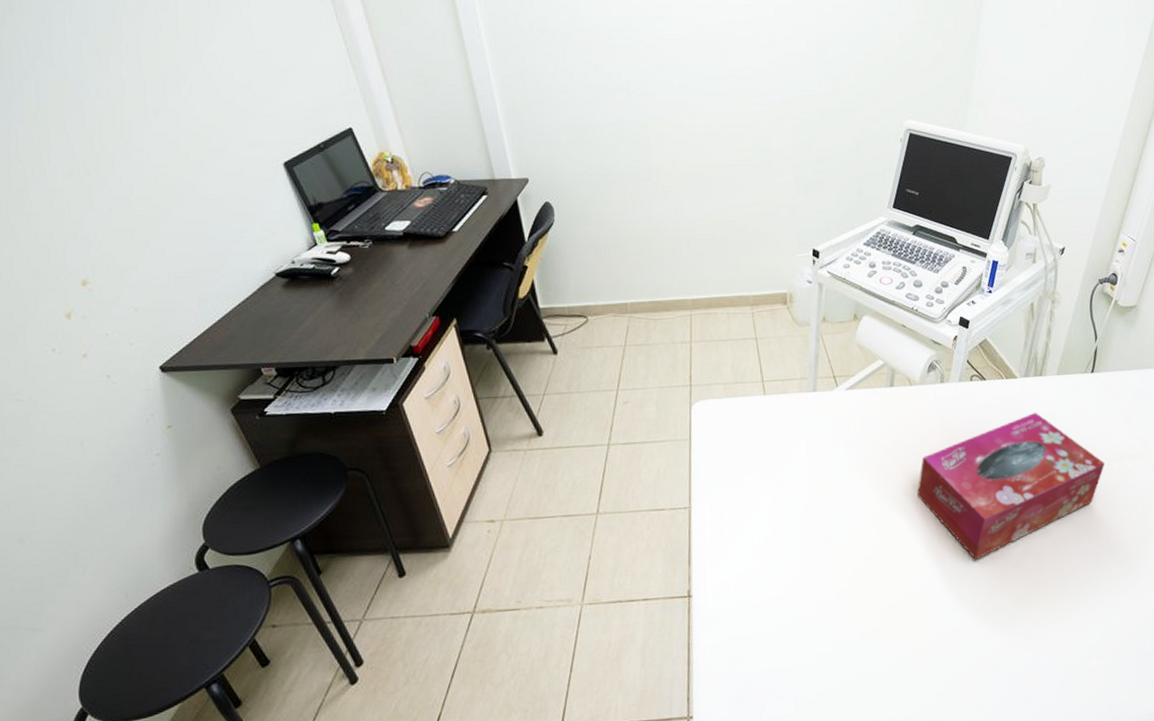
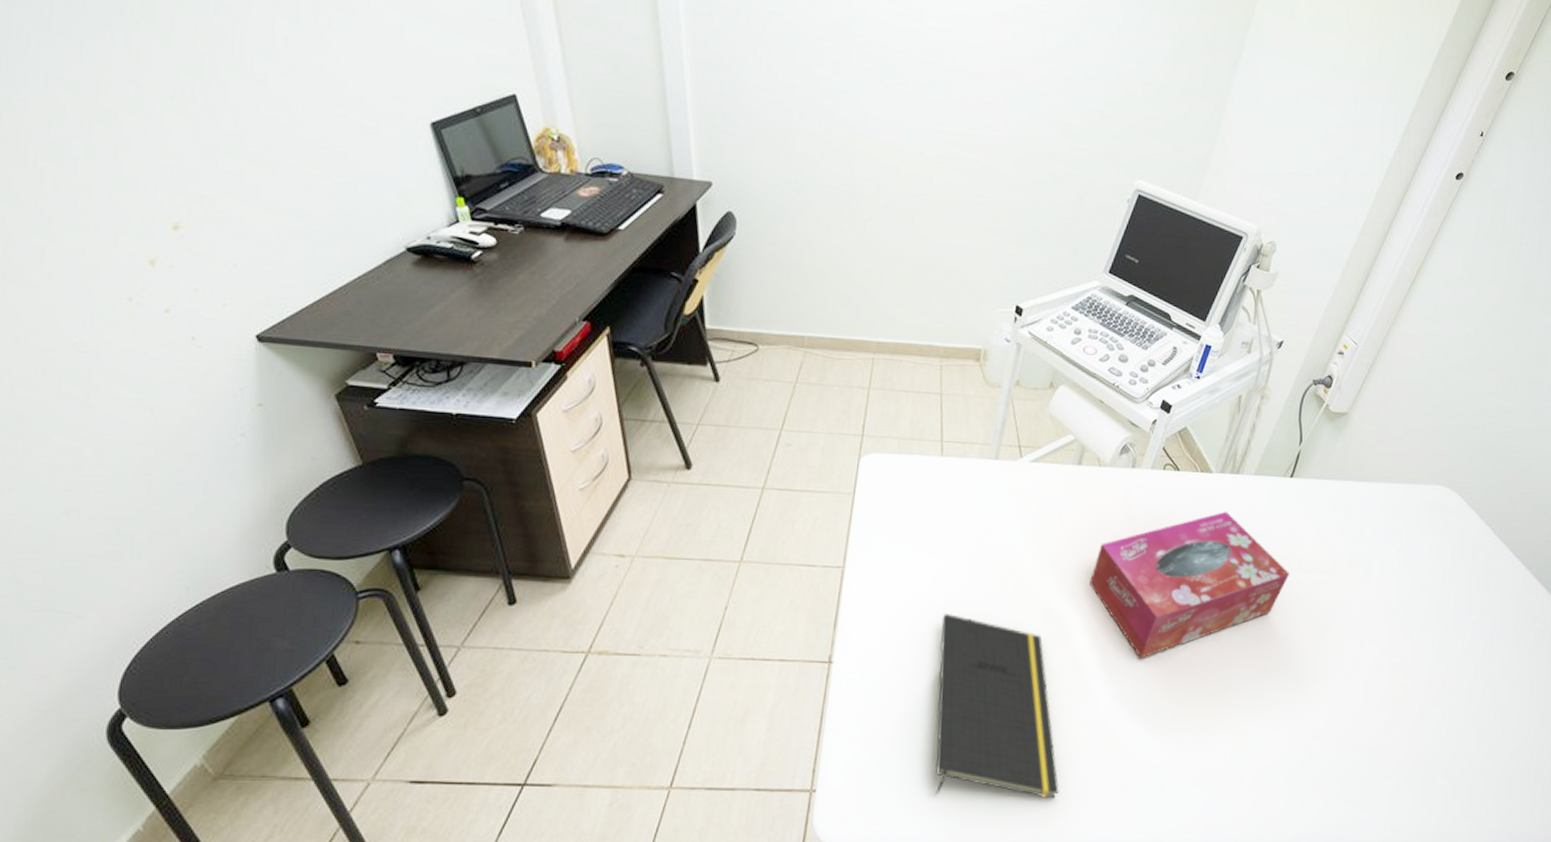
notepad: none [785,538,917,709] -> present [935,613,1059,799]

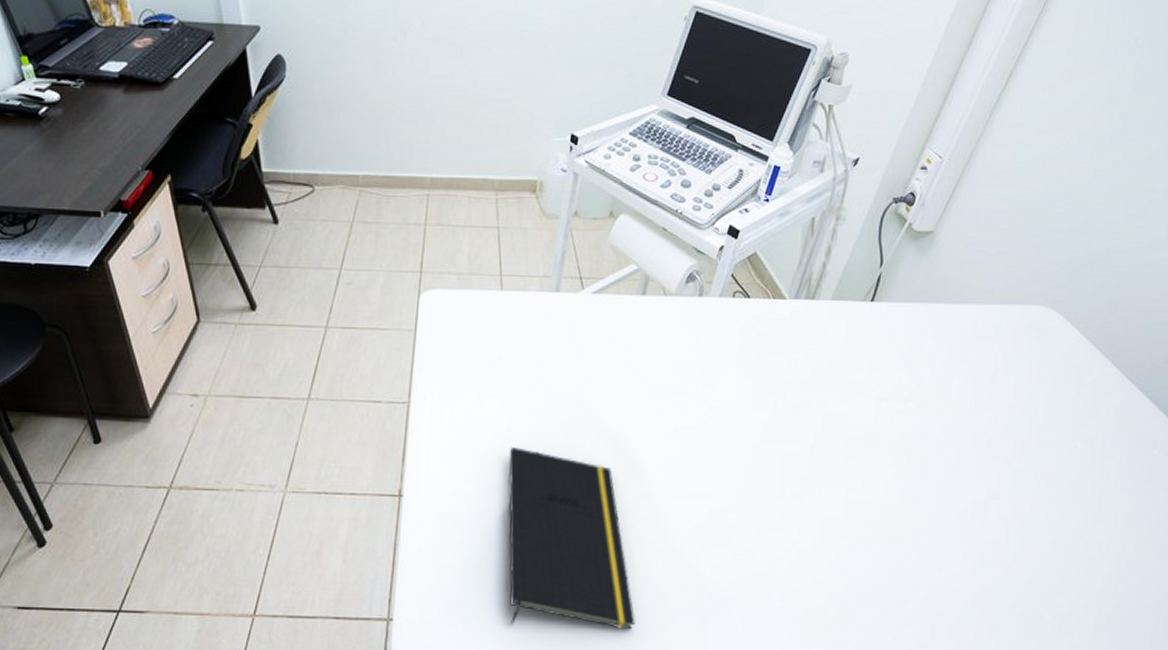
tissue box: present [1090,511,1290,658] -> none [659,338,874,490]

